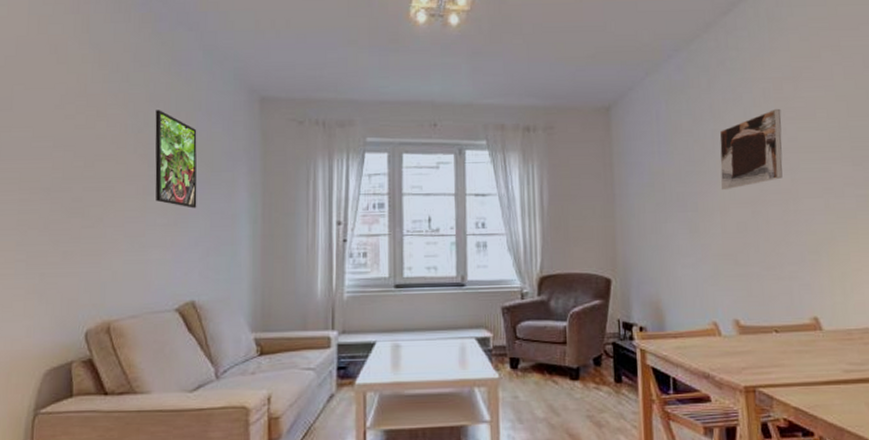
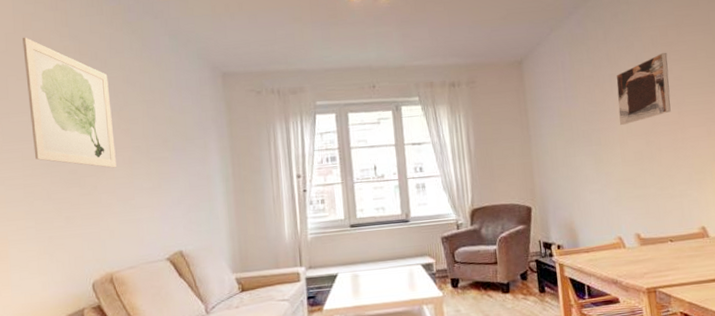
wall art: none [34,41,129,199] -> present [22,37,117,168]
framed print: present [155,110,197,209] -> none [133,90,176,173]

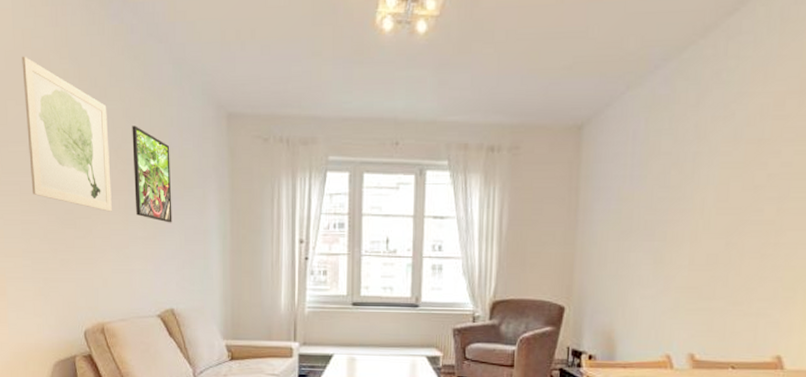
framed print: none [133,90,176,173] -> present [132,126,172,223]
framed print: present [616,52,671,125] -> none [696,128,779,218]

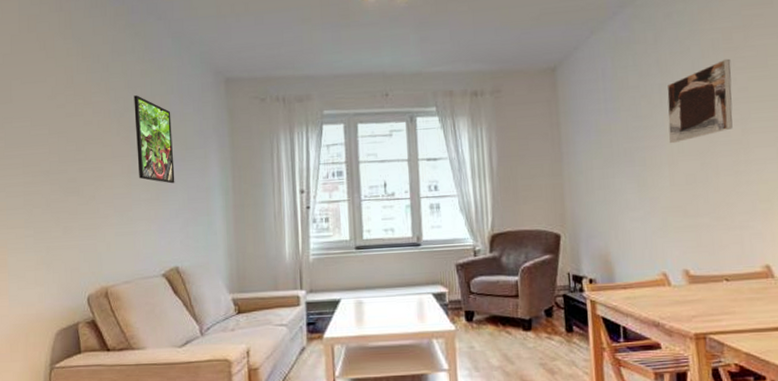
wall art: present [22,56,112,212] -> none [27,39,115,177]
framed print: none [696,128,779,218] -> present [667,58,733,143]

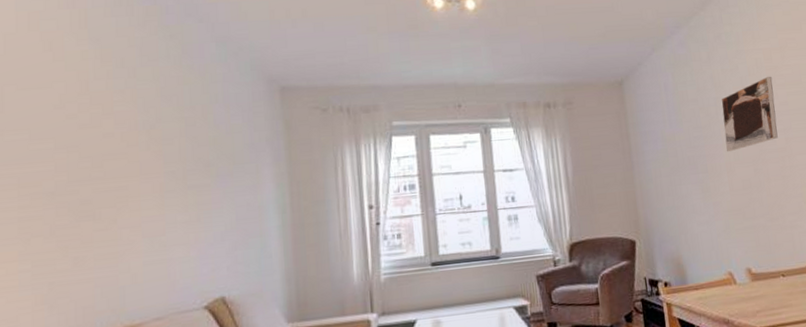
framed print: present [134,95,175,184] -> none [168,104,220,203]

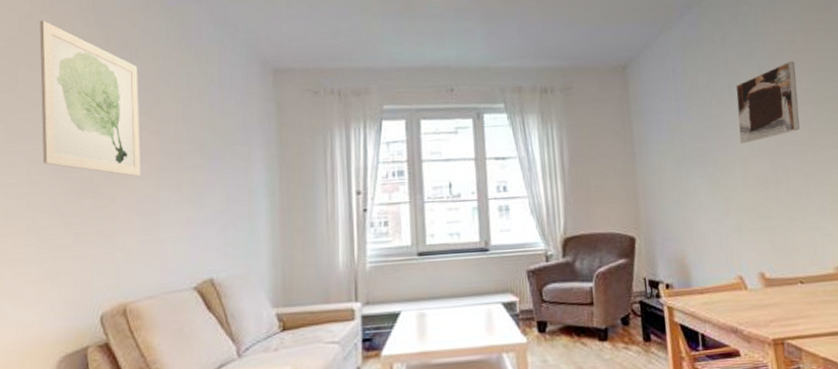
wall art: none [26,38,143,198] -> present [39,20,140,177]

